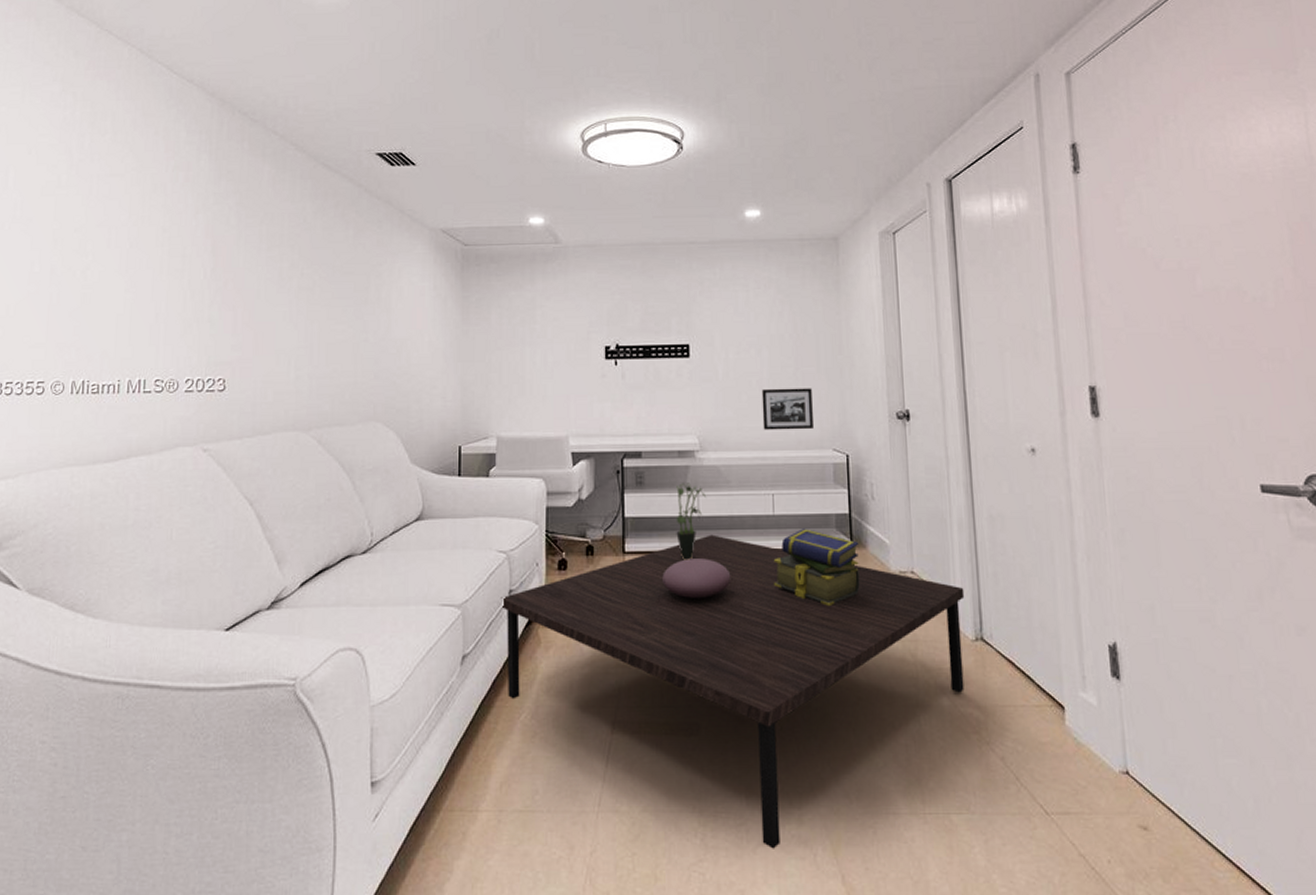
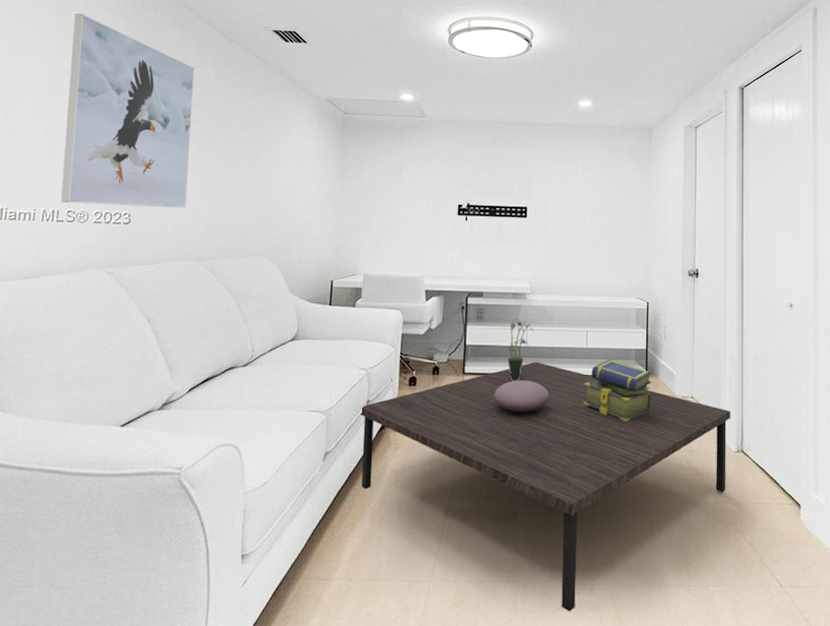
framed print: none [147,151,290,371] -> present [61,14,195,209]
picture frame: present [761,388,815,430] -> none [582,246,624,281]

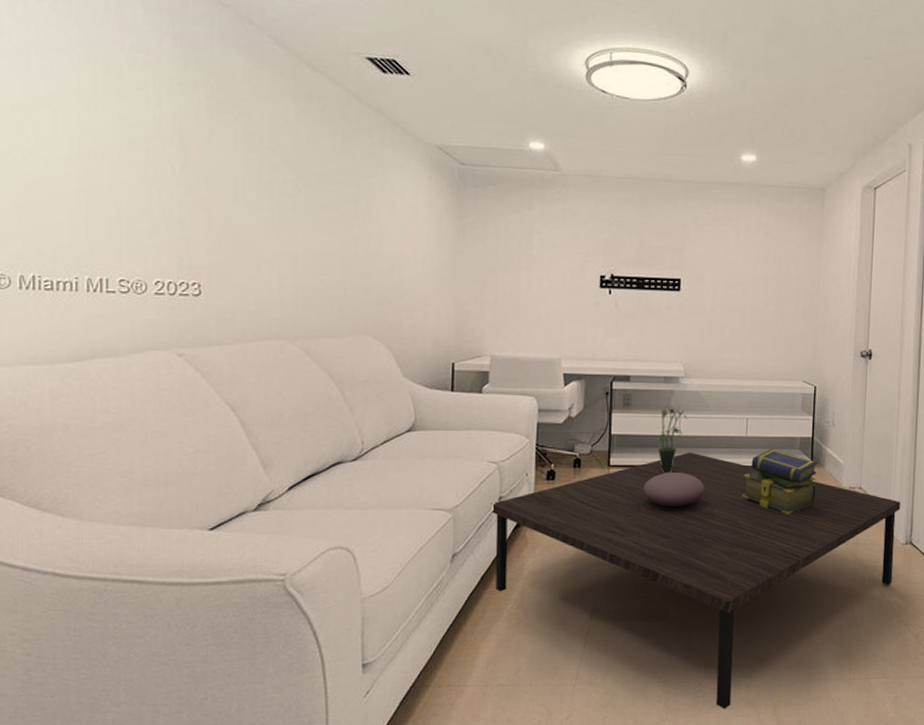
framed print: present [61,14,195,209] -> none [104,28,271,278]

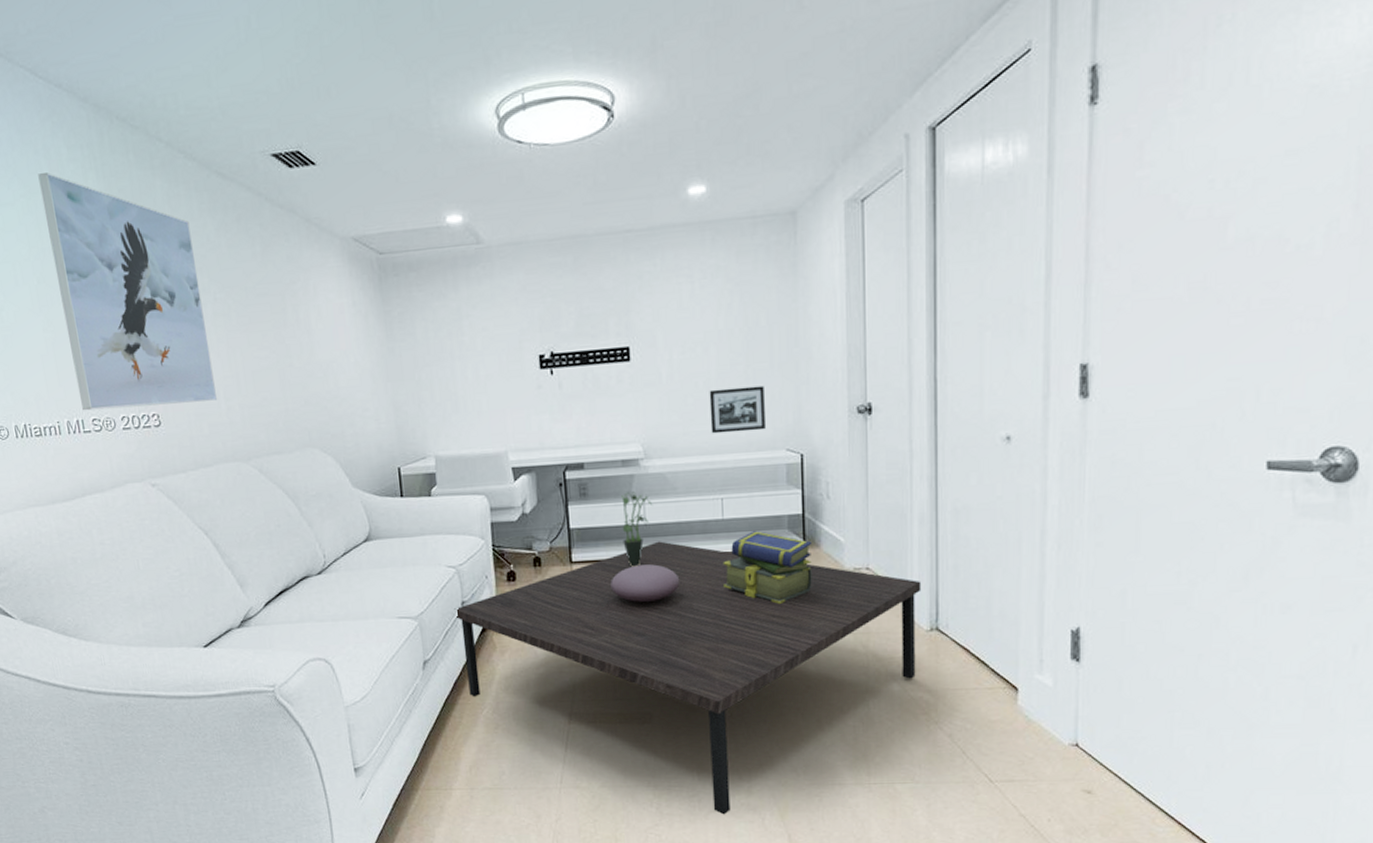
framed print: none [104,28,271,278] -> present [38,172,218,411]
picture frame: none [743,324,789,363] -> present [709,385,767,434]

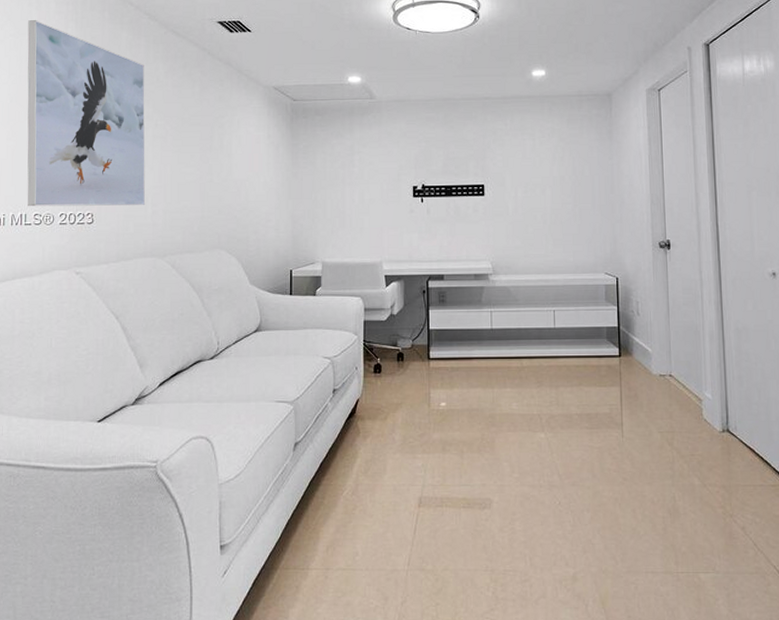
coffee table: present [454,541,922,815] -> none [326,344,714,601]
decorative bowl: present [610,564,680,603] -> none [461,364,519,397]
potted plant: present [621,492,653,567] -> none [472,301,499,365]
picture frame: present [709,385,767,434] -> none [545,221,590,257]
stack of books: present [723,531,813,604] -> none [554,339,626,403]

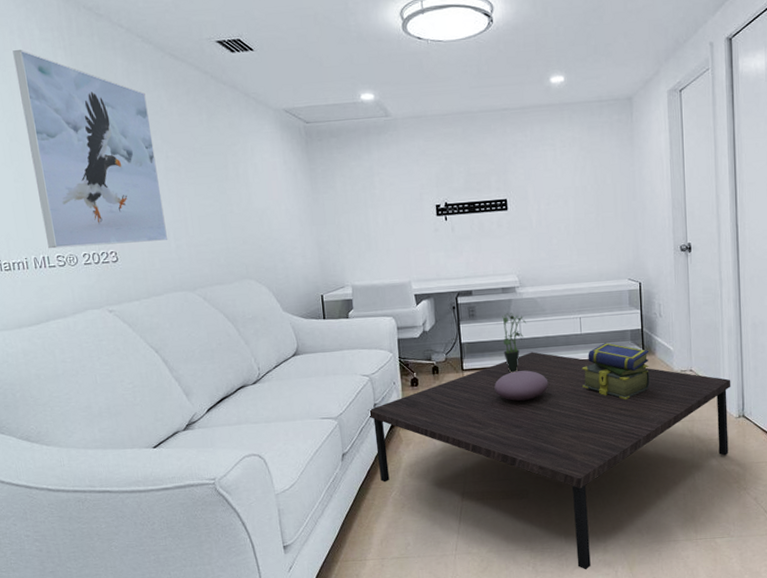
coffee table: none [326,344,714,601] -> present [368,352,731,570]
decorative bowl: none [461,364,519,397] -> present [494,370,549,402]
potted plant: none [472,301,499,365] -> present [502,313,527,373]
stack of books: none [554,339,626,403] -> present [581,342,650,400]

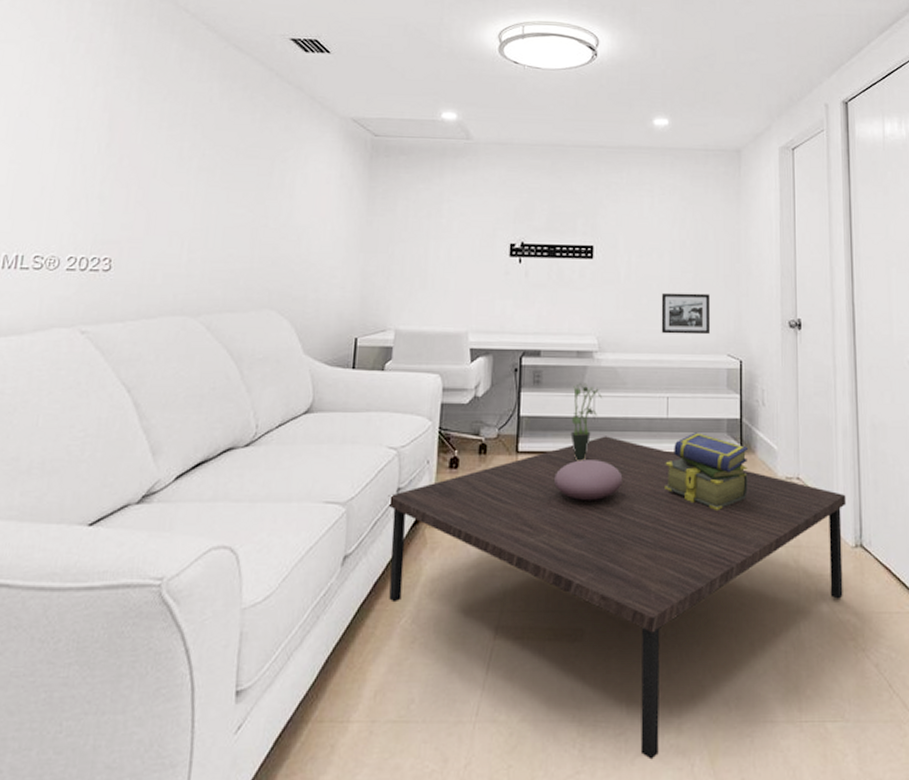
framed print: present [12,50,168,249] -> none [27,20,196,252]
picture frame: none [569,230,613,267] -> present [661,292,711,335]

